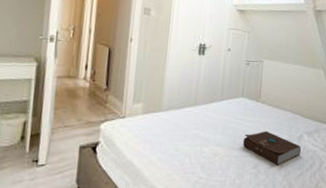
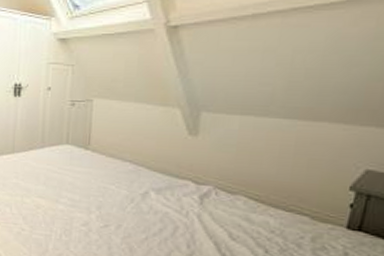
book: present [242,131,301,165] -> none [69,184,146,225]

